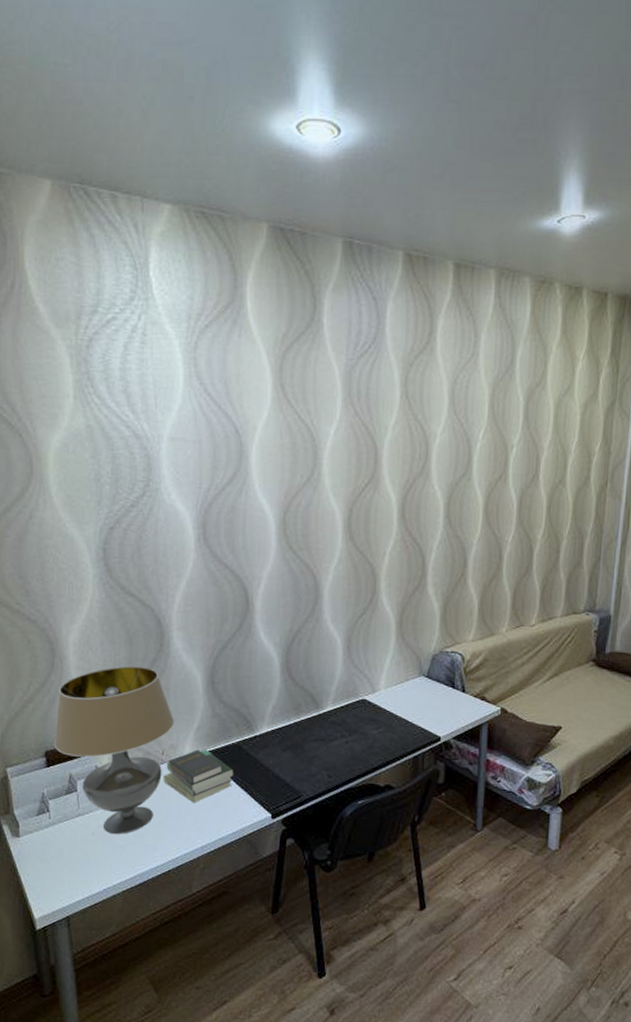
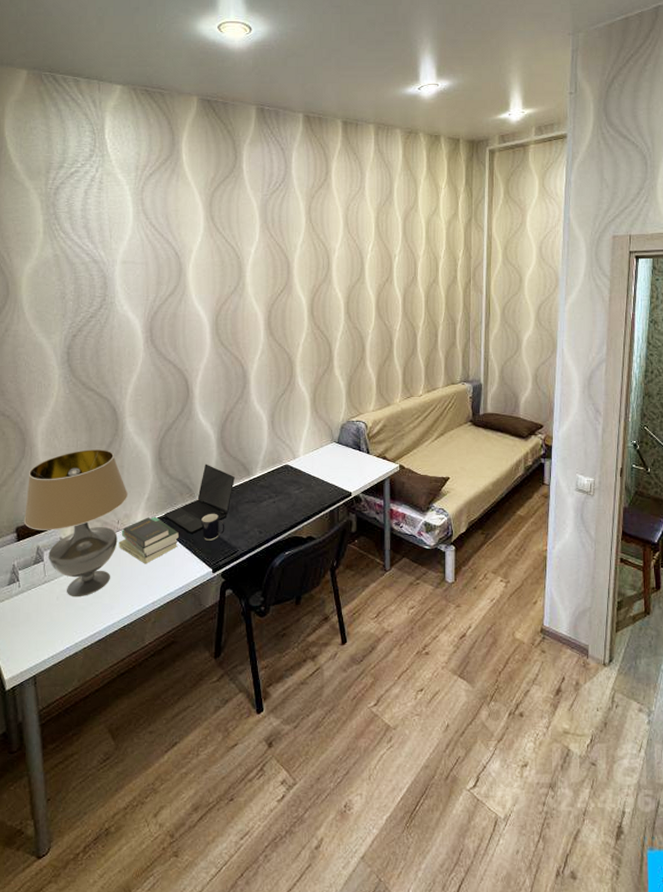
laptop: none [217,692,301,773] -> present [164,464,235,535]
mug: none [259,750,288,782] -> present [200,513,225,541]

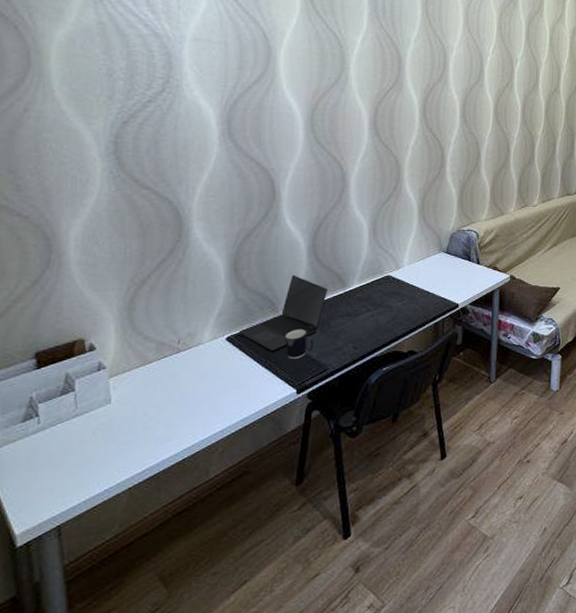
table lamp: present [23,449,129,596] -> none [46,258,194,430]
books: present [119,516,179,564] -> none [179,334,257,389]

